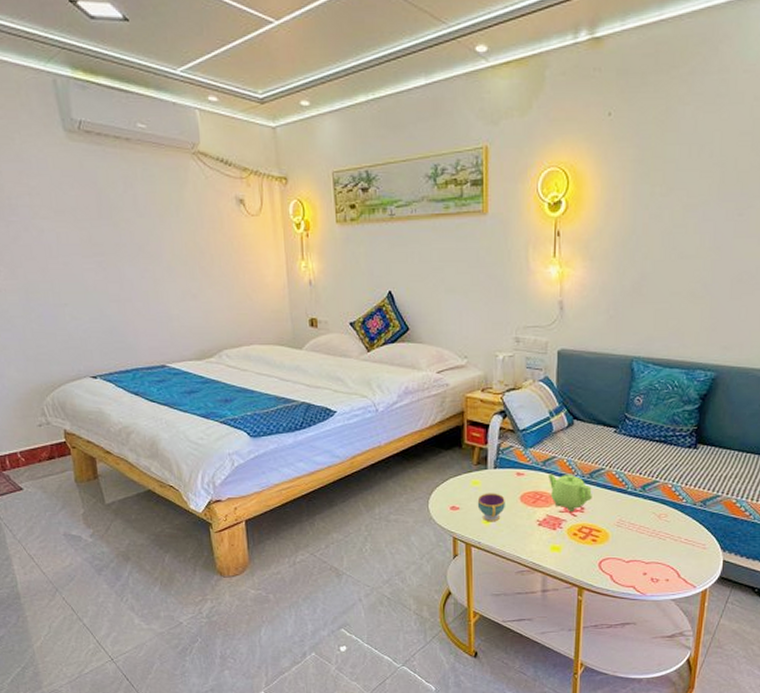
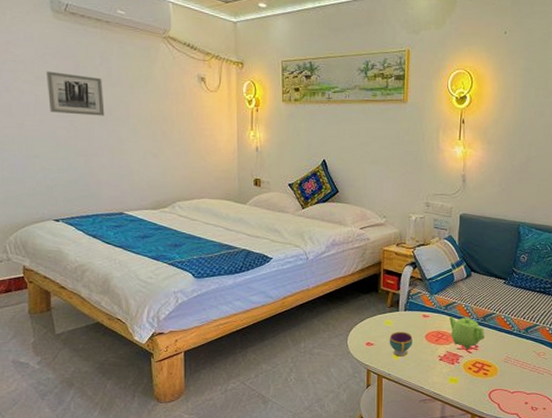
wall art: none [66,204,135,254] -> present [46,71,105,116]

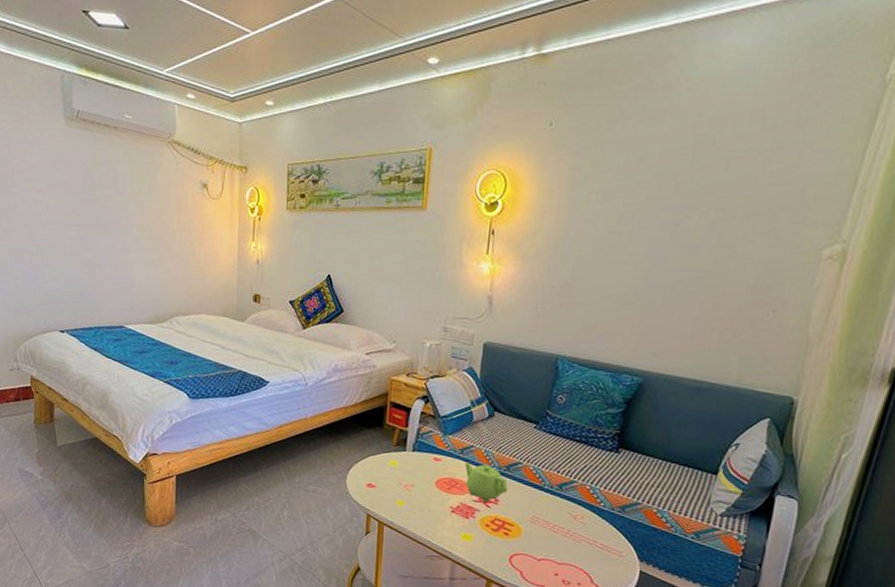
wall art: present [46,71,105,116] -> none [58,180,110,226]
teacup: present [389,331,413,357] -> none [393,474,421,504]

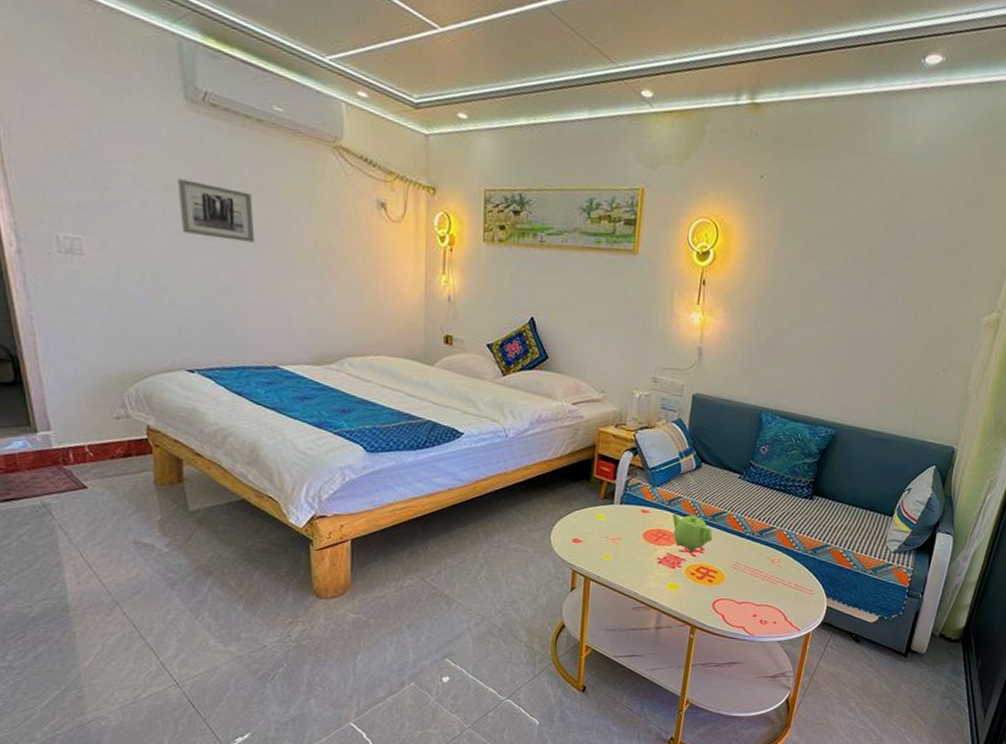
wall art: none [58,180,110,226] -> present [178,179,255,243]

